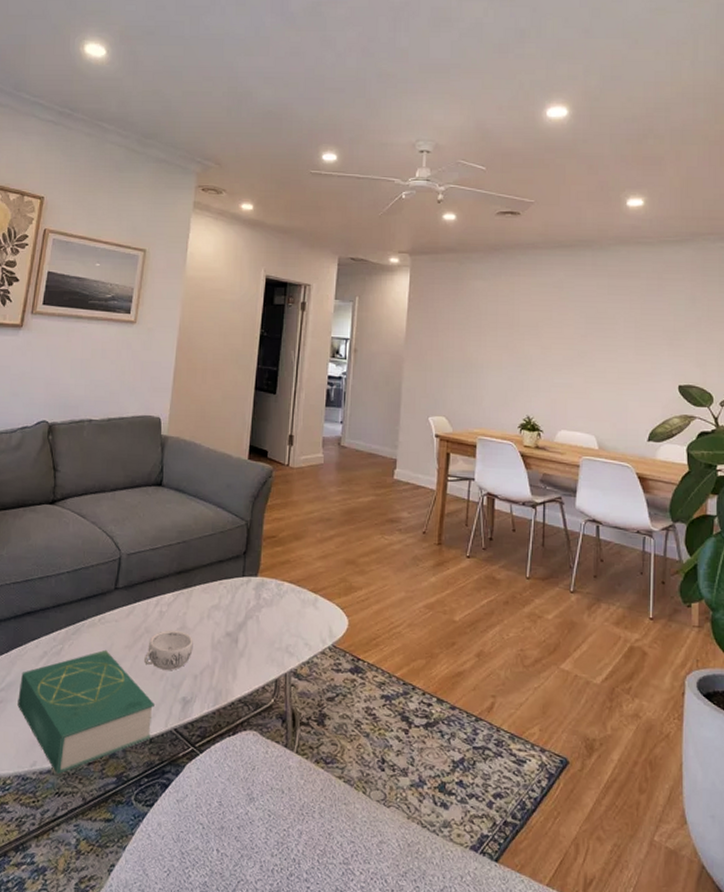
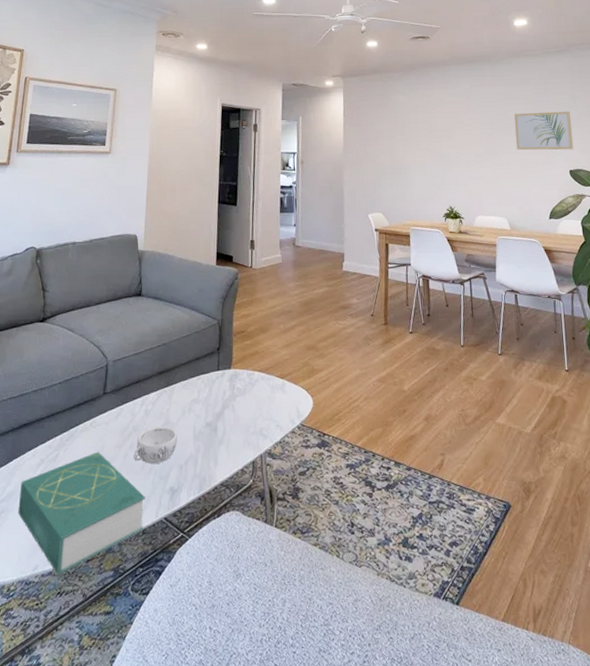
wall art: none [615,312,687,362] -> present [513,111,574,151]

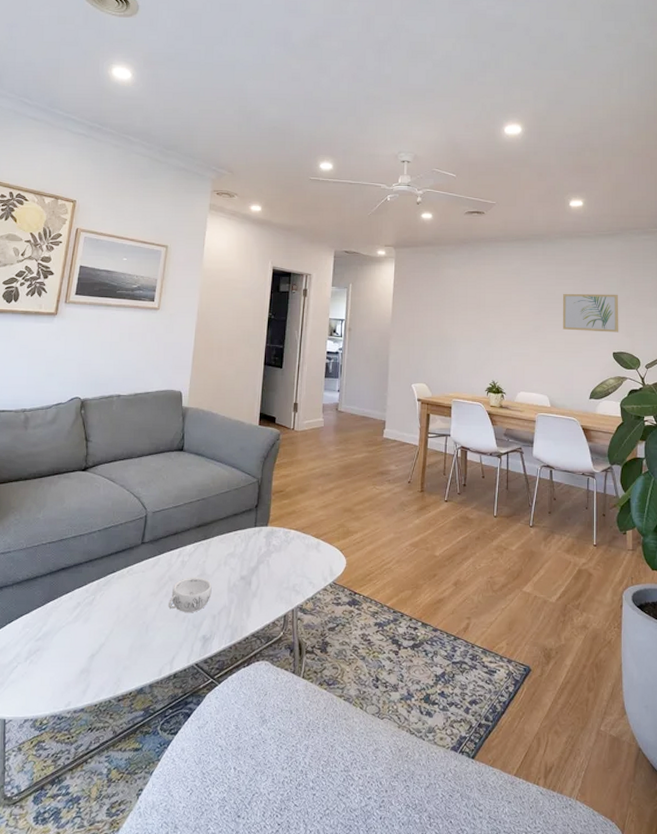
book: present [18,451,145,575] -> none [53,597,178,712]

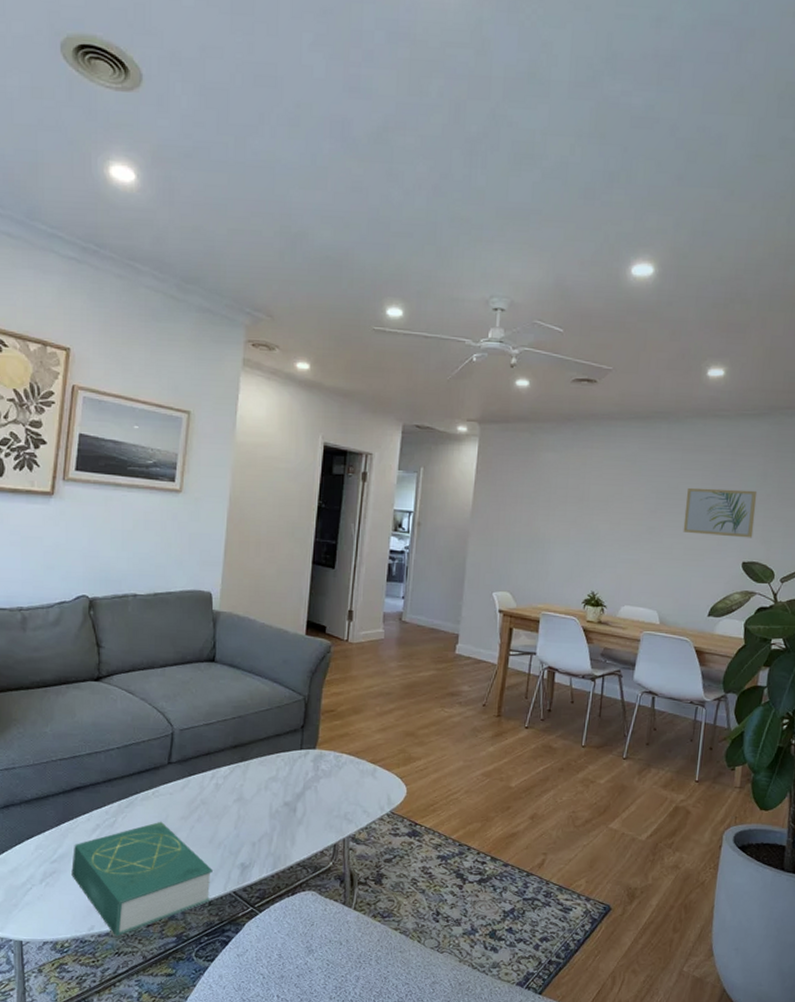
book: none [53,597,178,712] -> present [71,821,213,937]
decorative bowl: present [169,577,212,612] -> none [201,801,251,839]

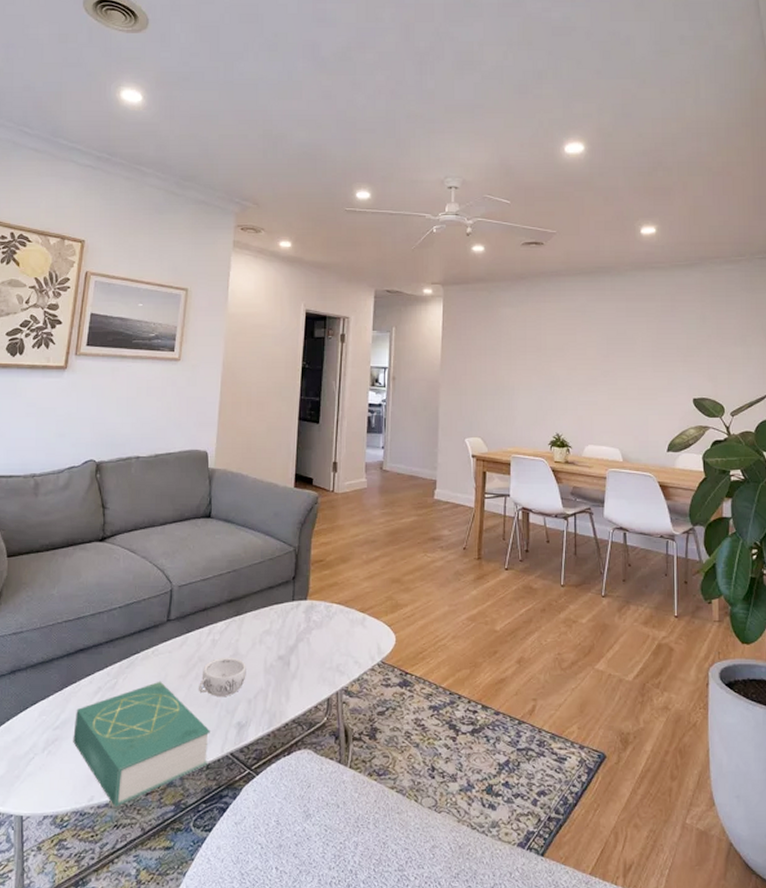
decorative bowl: none [201,801,251,839] -> present [199,657,246,696]
wall art: present [683,487,758,538] -> none [634,332,700,376]

